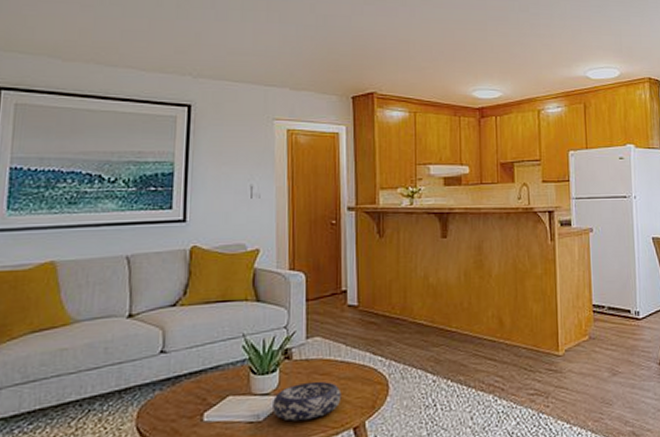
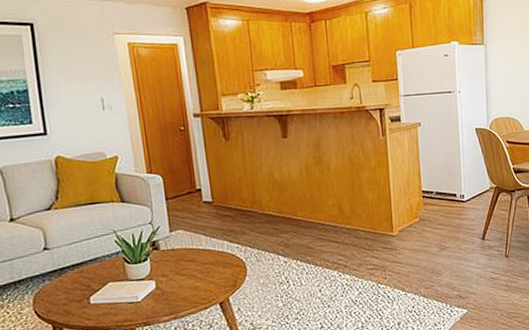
decorative bowl: present [271,381,342,421] -> none [147,266,207,300]

